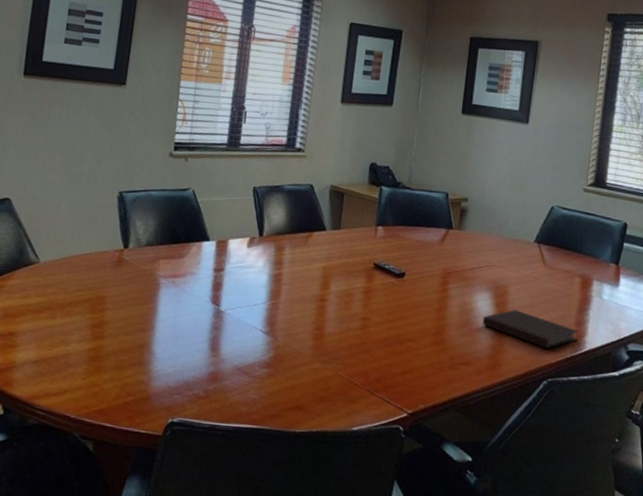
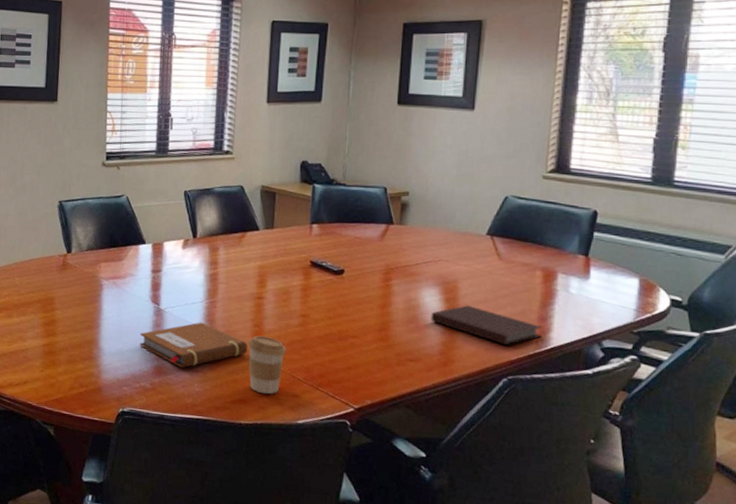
notebook: none [195,324,307,373] -> present [140,322,247,368]
coffee cup: none [307,339,345,401] -> present [247,336,286,394]

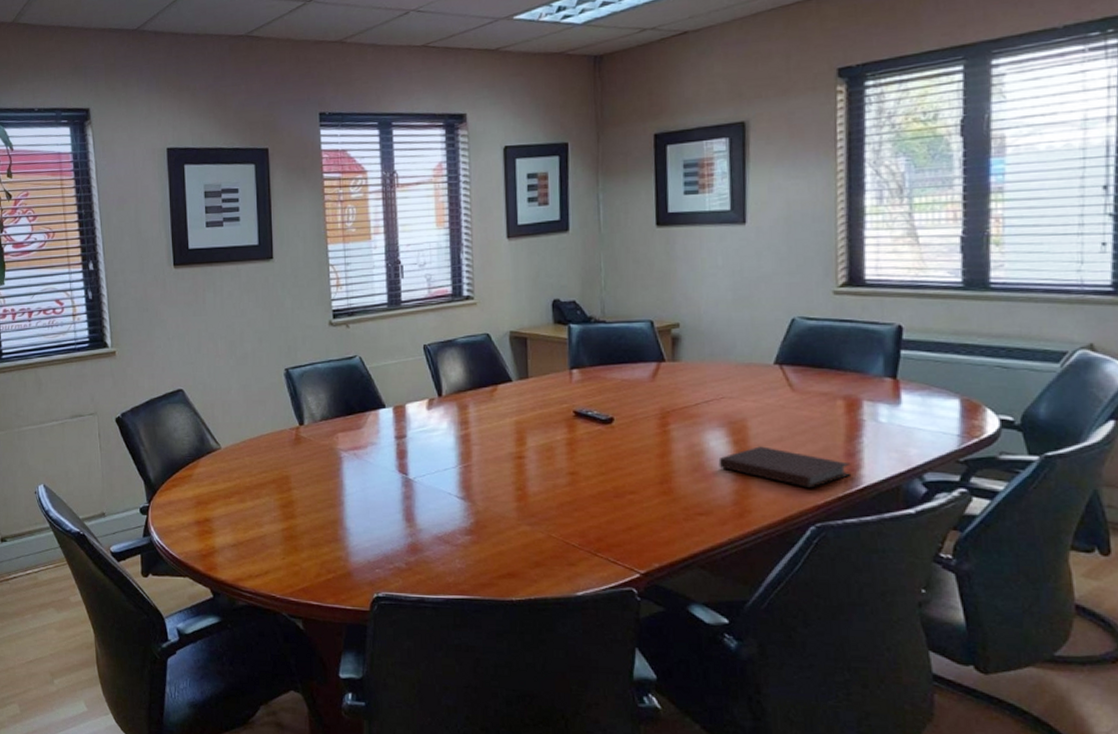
notebook: present [140,322,247,368] -> none [389,490,511,542]
coffee cup: present [247,336,286,394] -> none [511,500,556,566]

